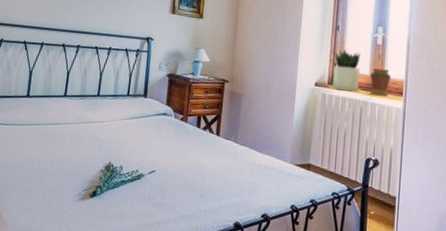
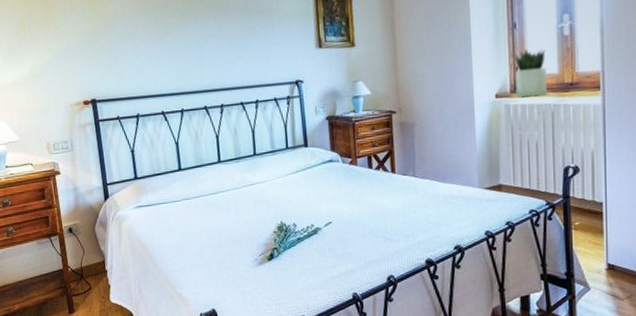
decorative vase: present [370,68,392,98] -> none [559,63,585,96]

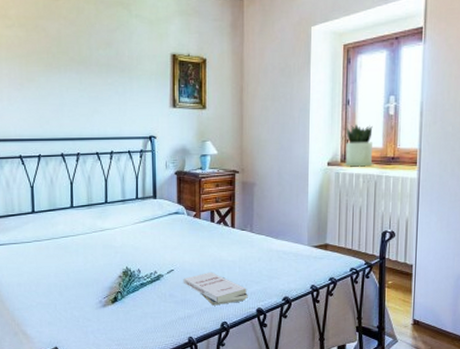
books: none [342,222,415,258] -> present [183,272,248,306]

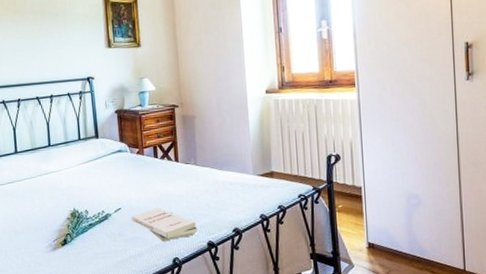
planter: present [343,124,374,167] -> none [281,51,312,94]

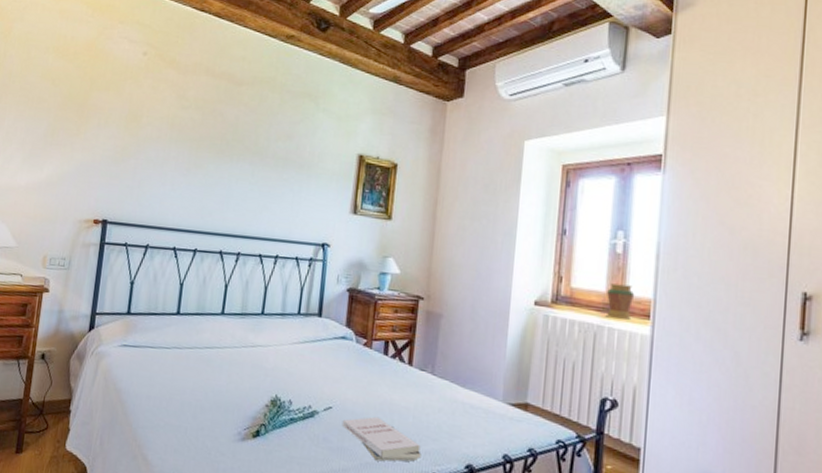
decorative vase: none [320,63,342,92] -> present [607,283,635,321]

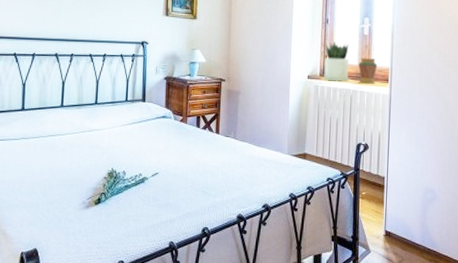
books: present [341,416,421,462] -> none [167,176,230,210]
planter: none [554,259,594,314] -> present [321,42,350,82]

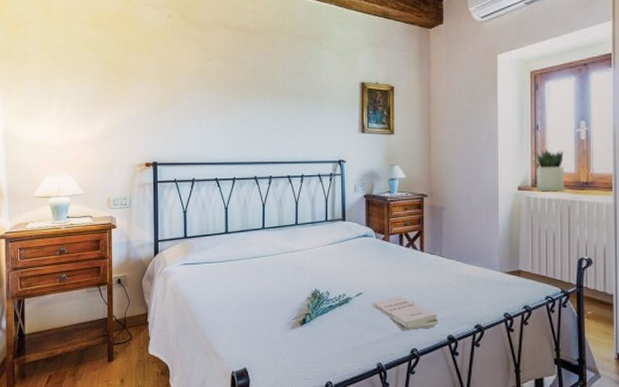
books: none [167,176,230,210] -> present [372,296,438,331]
decorative vase: present [358,58,378,85] -> none [576,165,599,194]

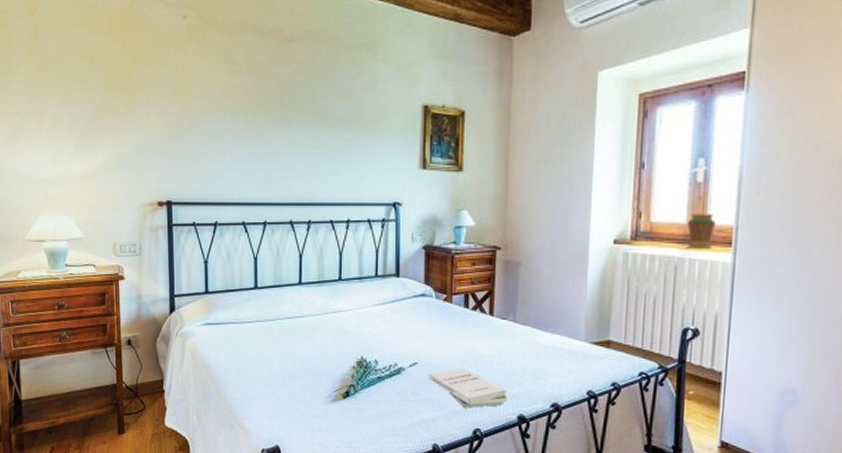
planter: present [534,149,567,192] -> none [633,193,675,247]
decorative vase: none [576,165,599,194] -> present [687,214,717,250]

